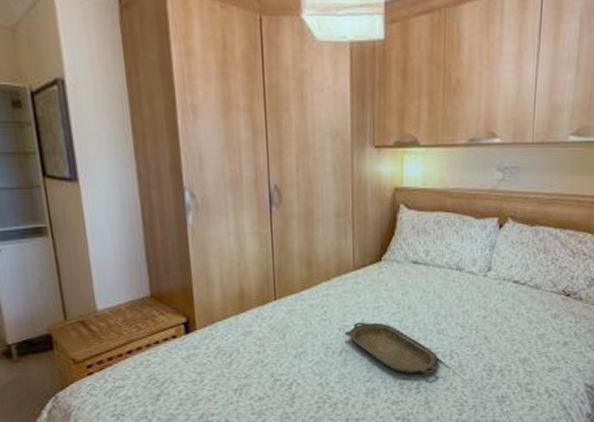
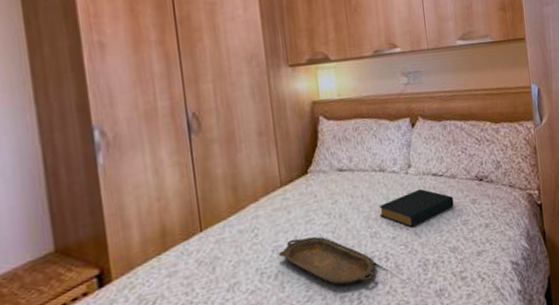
hardback book: none [449,294,533,331] -> present [379,188,454,227]

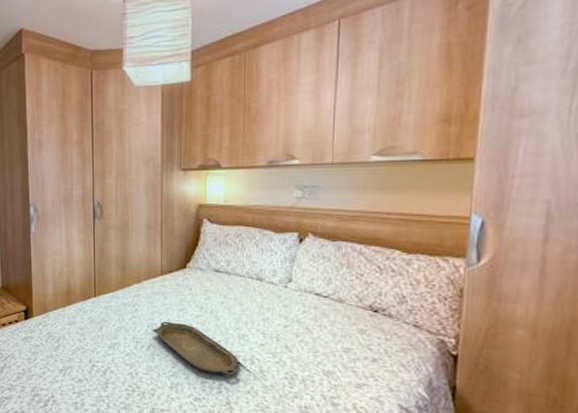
hardback book: present [379,188,454,227] -> none [250,305,337,339]

